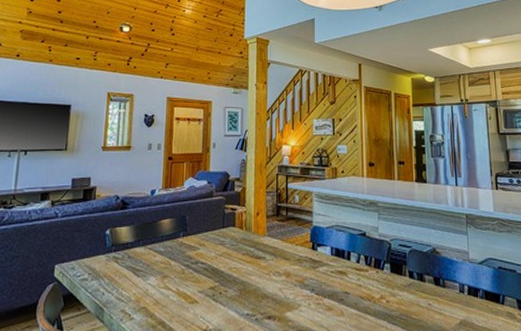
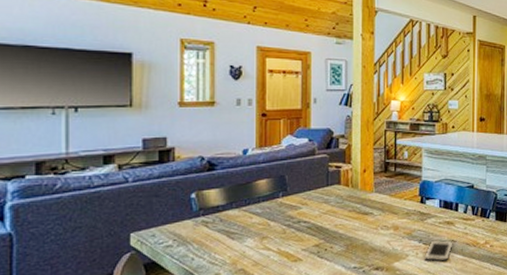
cell phone: none [317,290,345,315] -> present [425,240,452,262]

